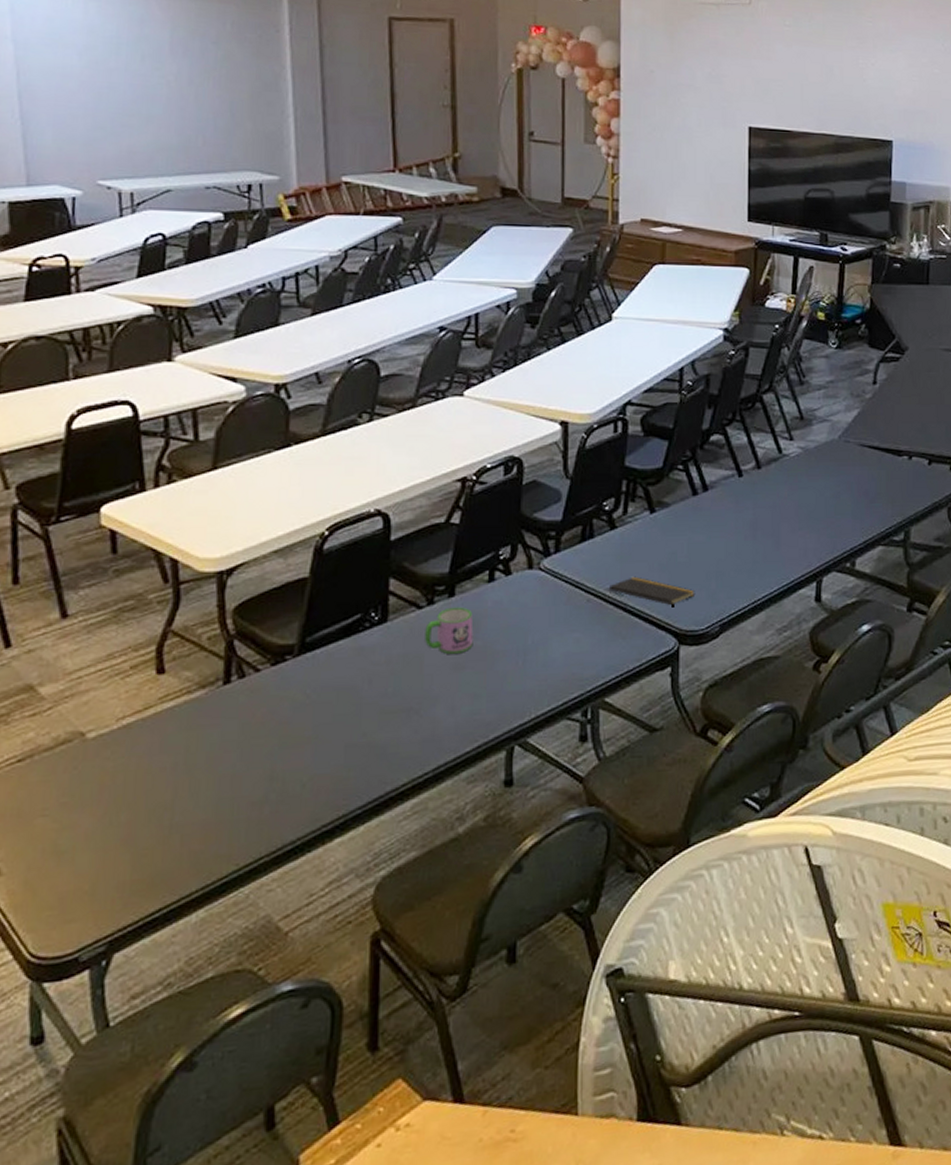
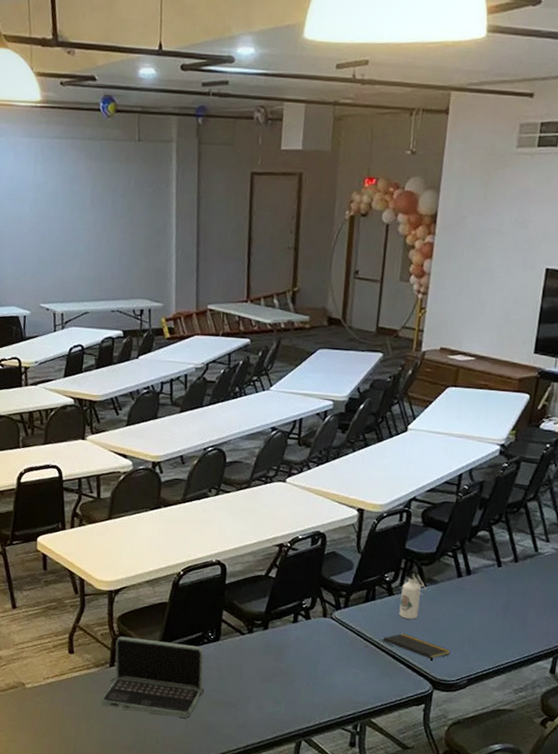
laptop: none [212,634,370,747] -> present [101,636,205,718]
mug: present [425,606,474,654] -> none [244,637,280,671]
water bottle: none [626,492,657,557] -> present [399,569,427,620]

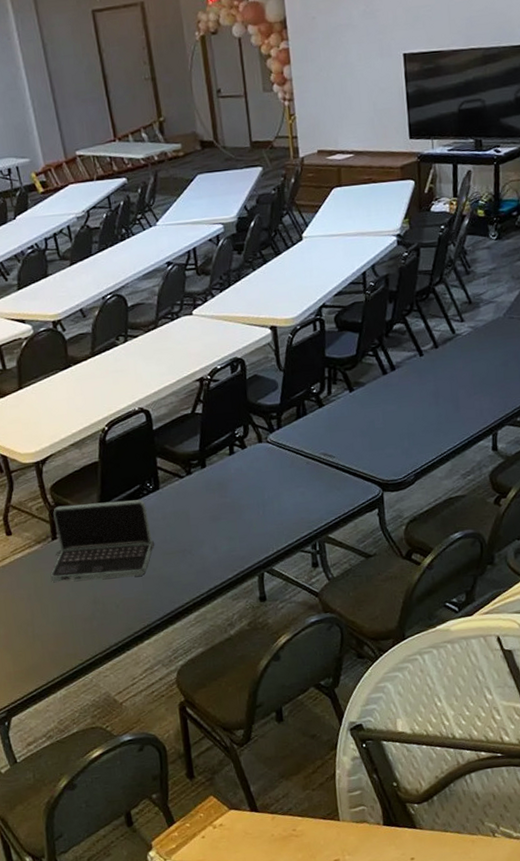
notepad: present [382,633,451,661] -> none [322,442,392,464]
water bottle: present [399,569,427,620] -> none [330,376,356,427]

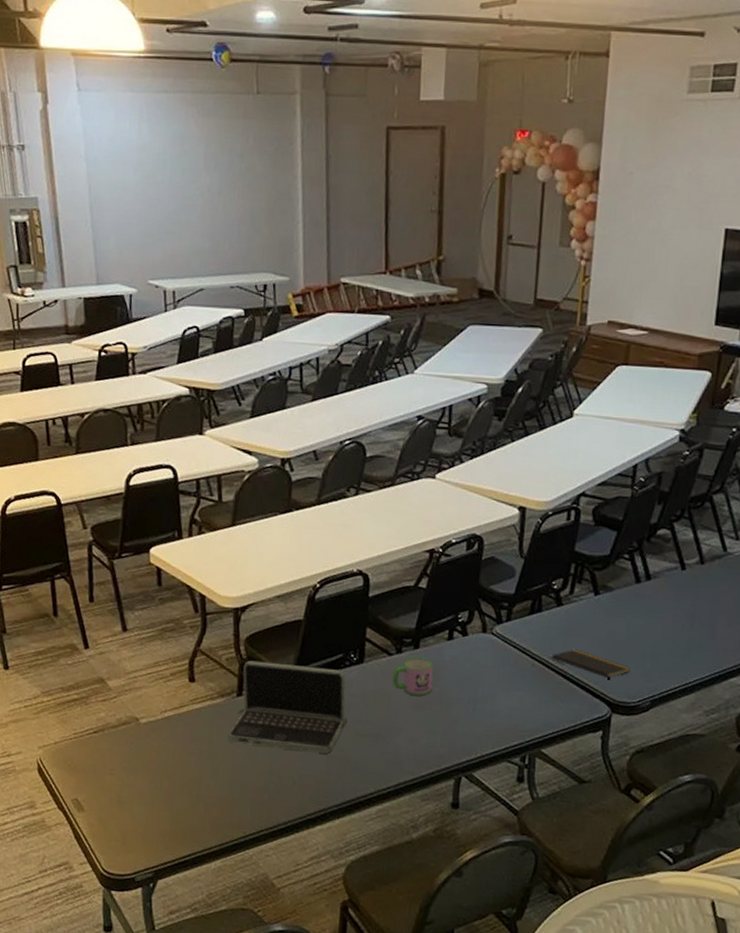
mug: none [187,474,224,510] -> present [393,657,433,696]
notepad: none [322,442,392,464] -> present [551,649,631,680]

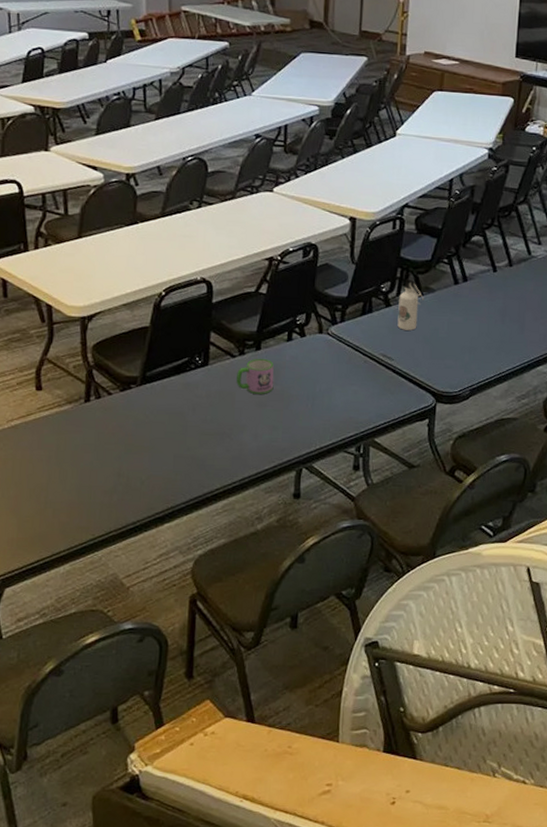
laptop: present [228,660,348,754] -> none [76,367,194,454]
notepad: present [551,649,631,680] -> none [381,345,452,373]
water bottle: none [569,575,601,633] -> present [397,278,425,331]

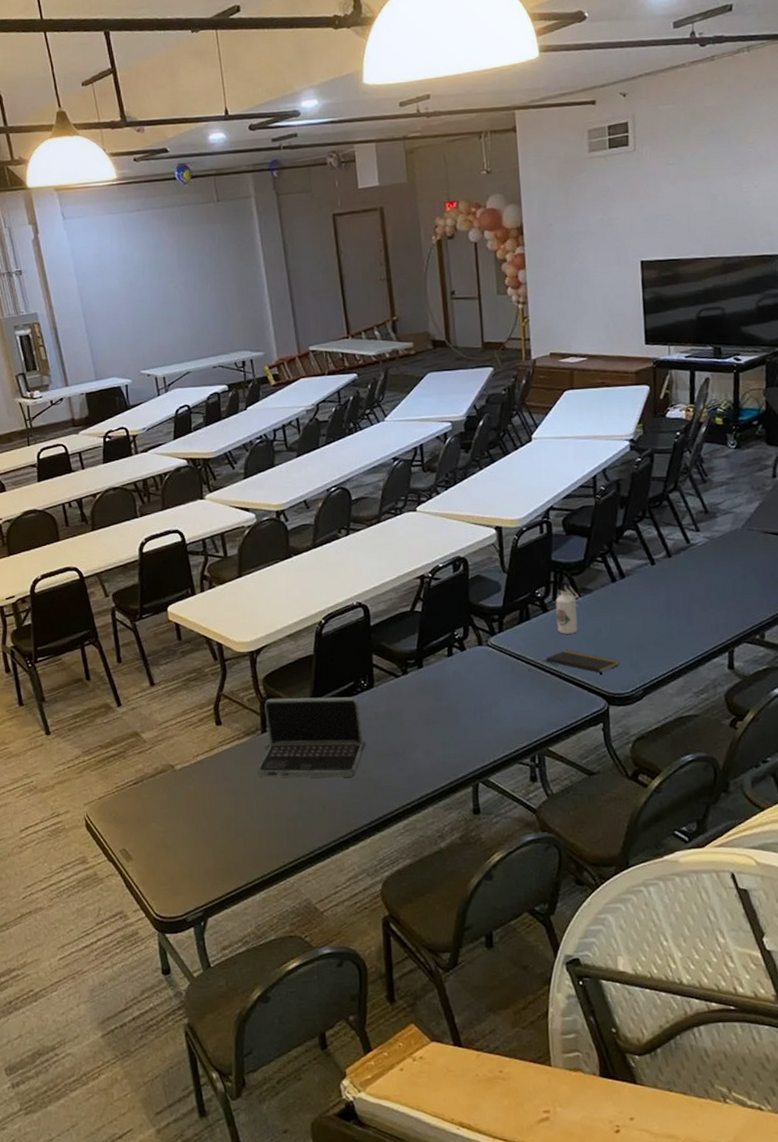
laptop: none [76,367,194,454] -> present [257,696,366,778]
mug: present [236,358,274,394] -> none [402,675,440,712]
notepad: none [381,345,452,373] -> present [545,650,620,675]

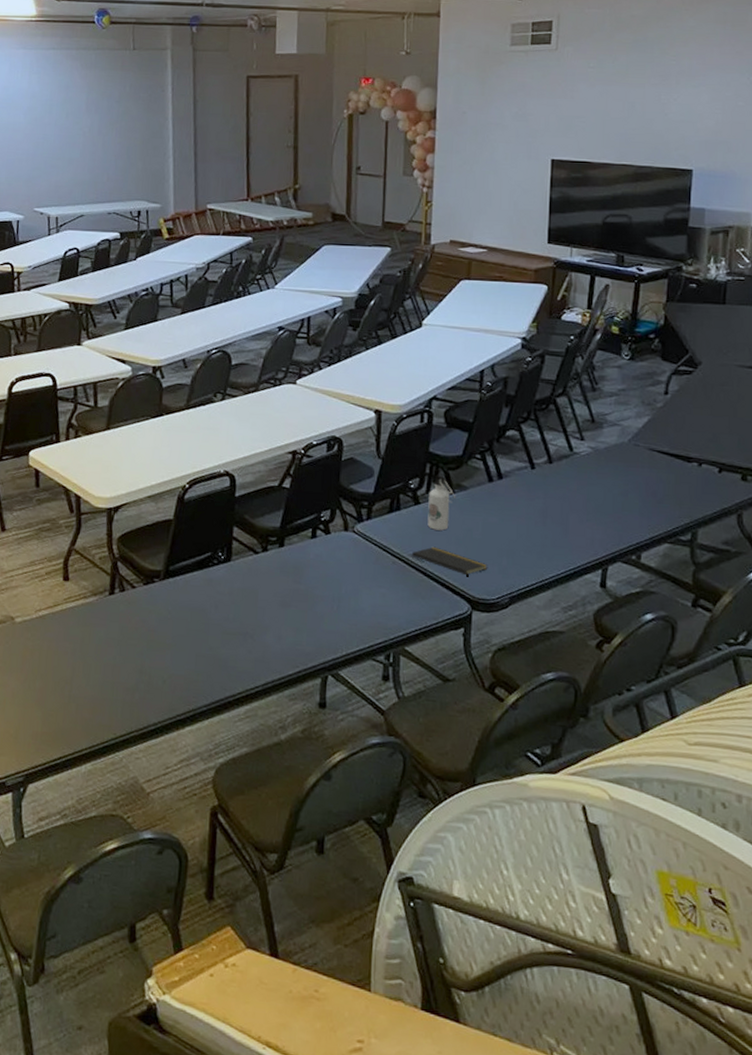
laptop: present [257,696,366,778] -> none [100,559,216,653]

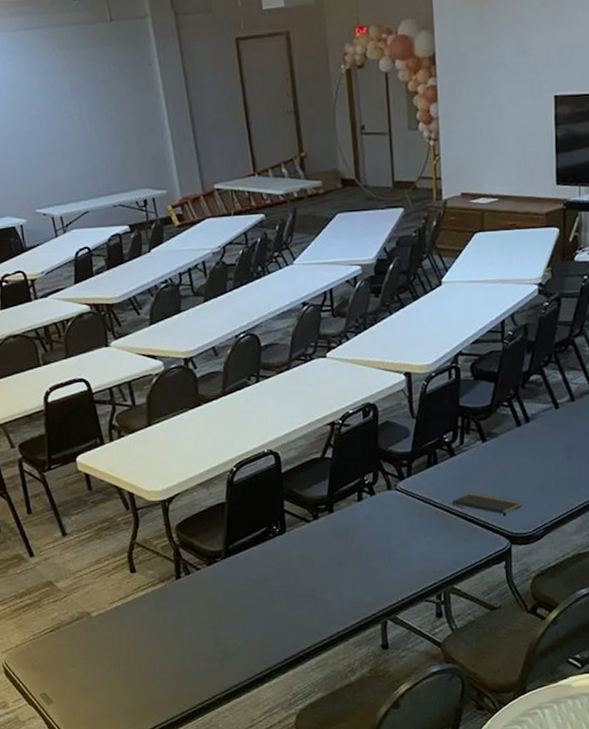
water bottle: present [427,475,456,531] -> none [463,426,488,478]

